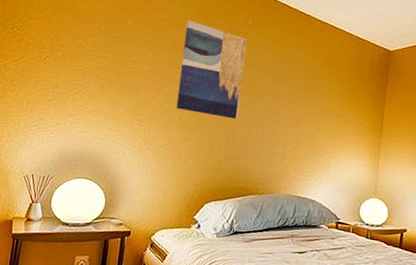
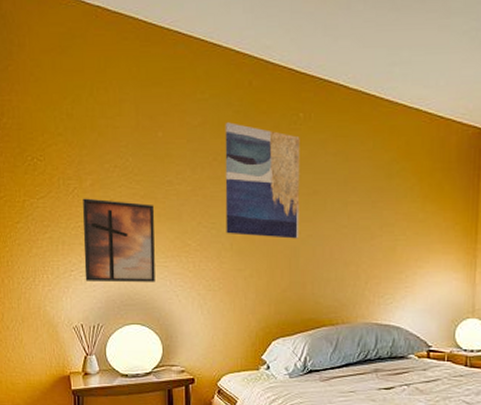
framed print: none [43,65,116,143] -> present [83,198,155,282]

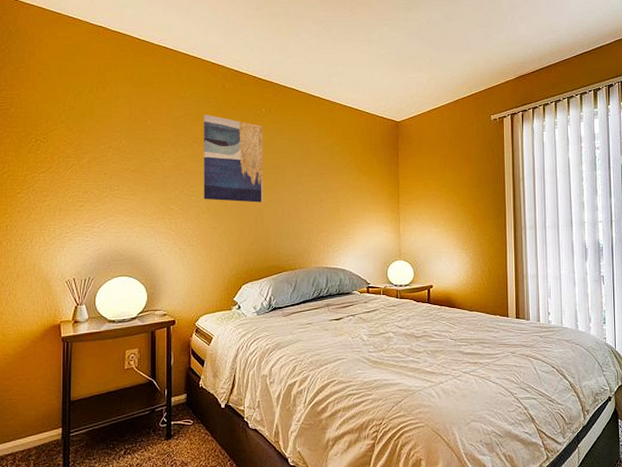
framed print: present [83,198,155,282] -> none [79,172,143,241]

